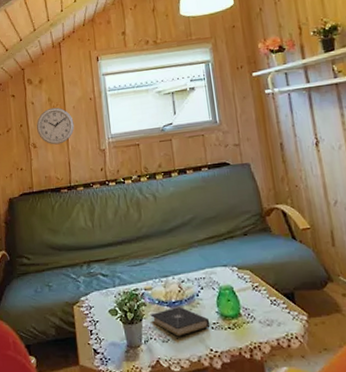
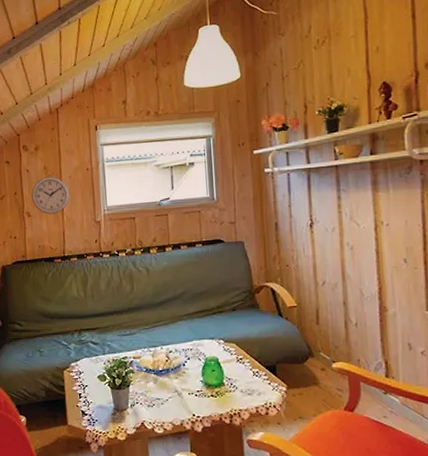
book: present [150,307,210,337] -> none [137,375,194,402]

